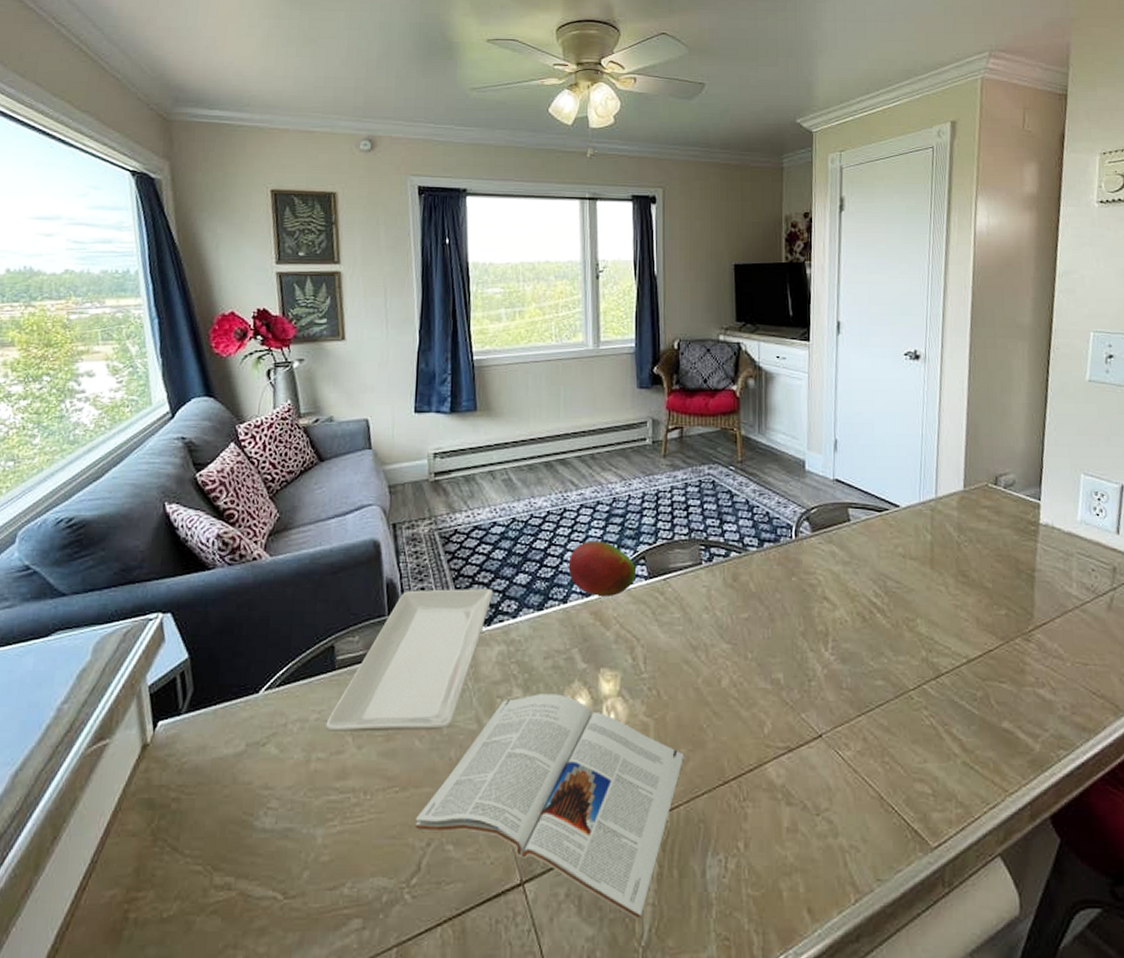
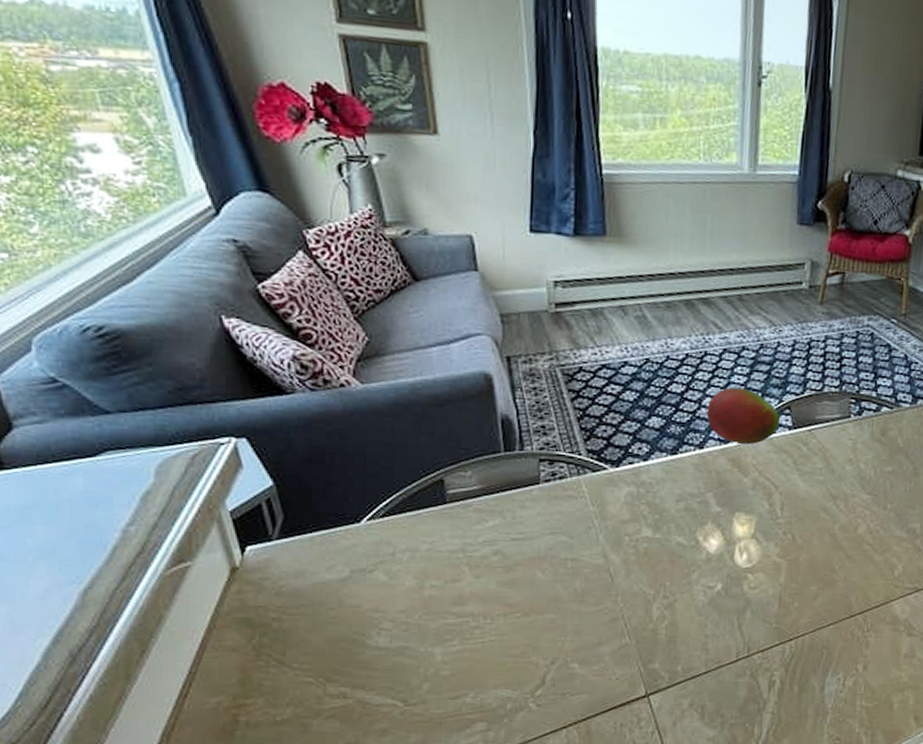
tray: present [326,589,494,732] -> none [439,427,624,564]
magazine: present [414,694,685,920] -> none [538,533,815,725]

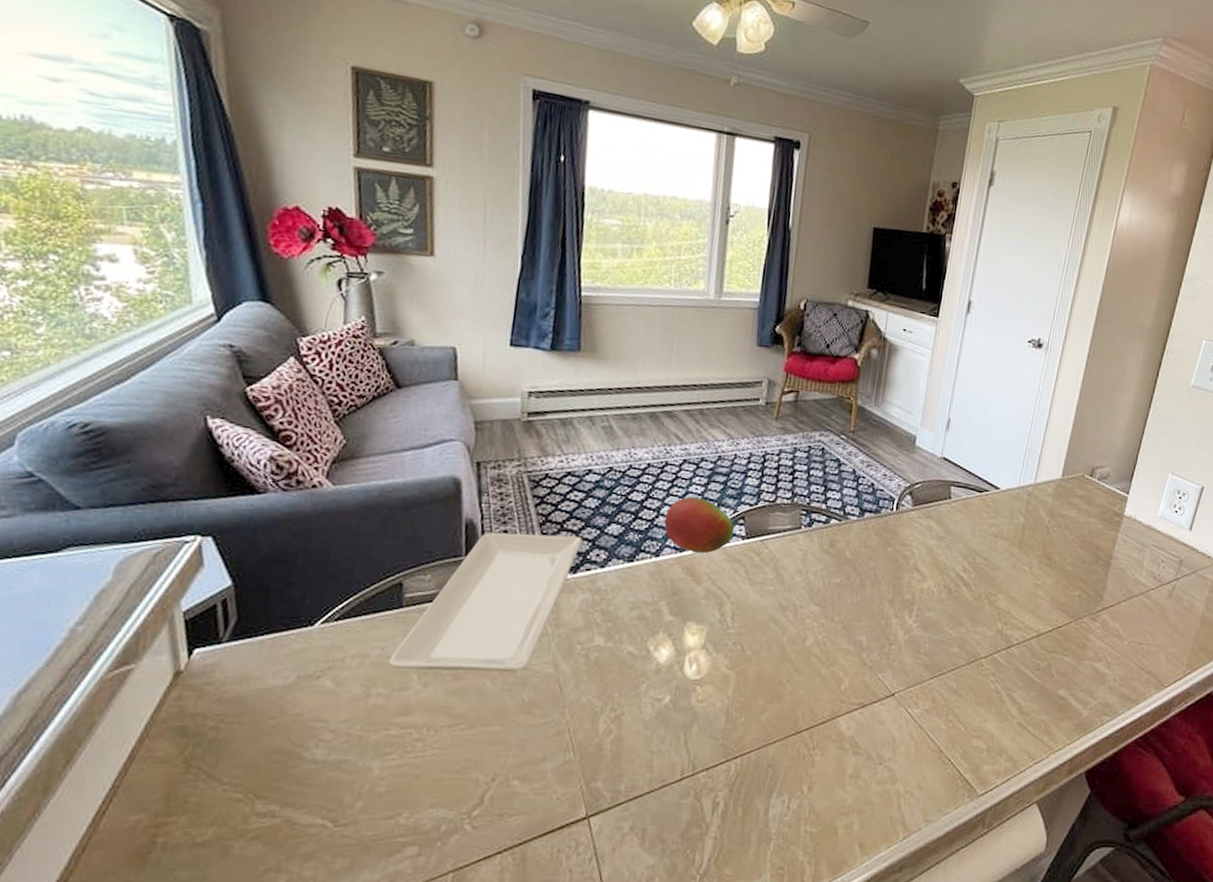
tray: none [439,427,624,564] -> present [388,532,583,672]

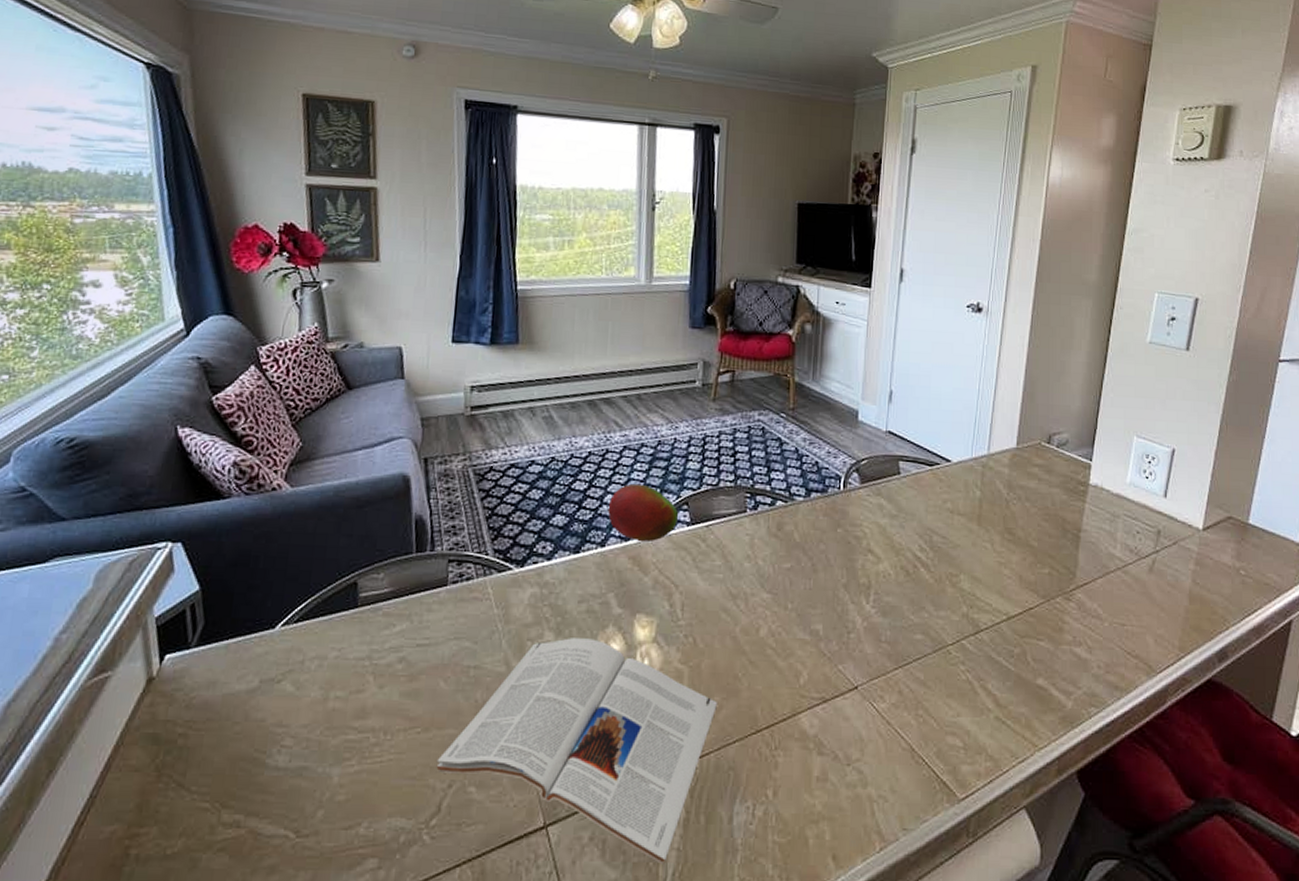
tray: present [388,532,583,672] -> none [345,528,529,672]
magazine: none [480,642,762,851] -> present [436,638,718,864]

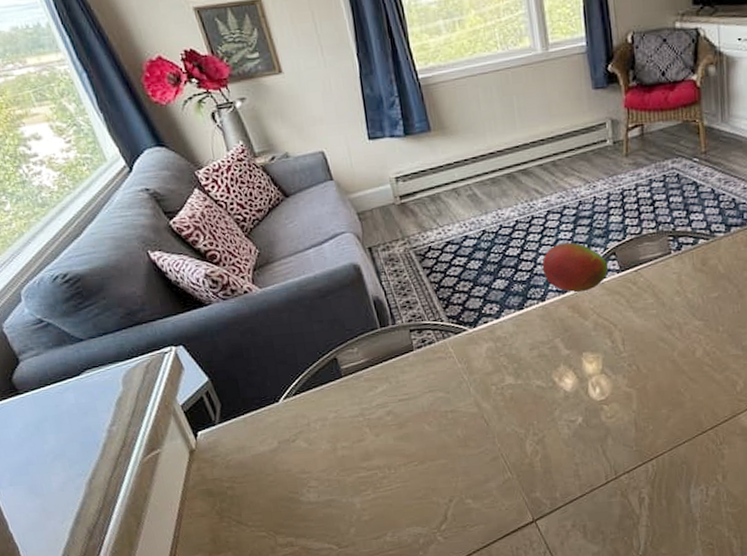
magazine: present [436,638,718,864] -> none [436,377,666,538]

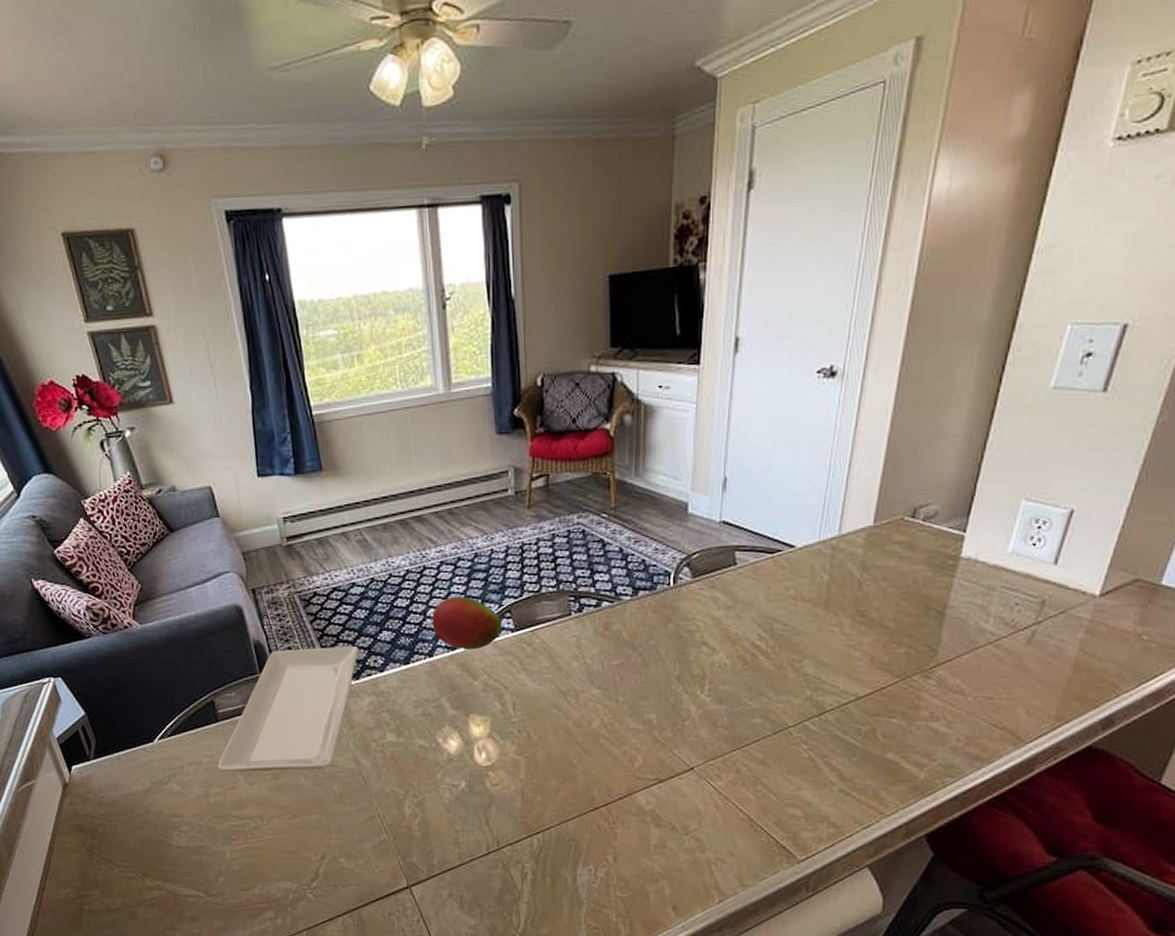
tray: none [343,296,475,426] -> present [218,646,360,772]

